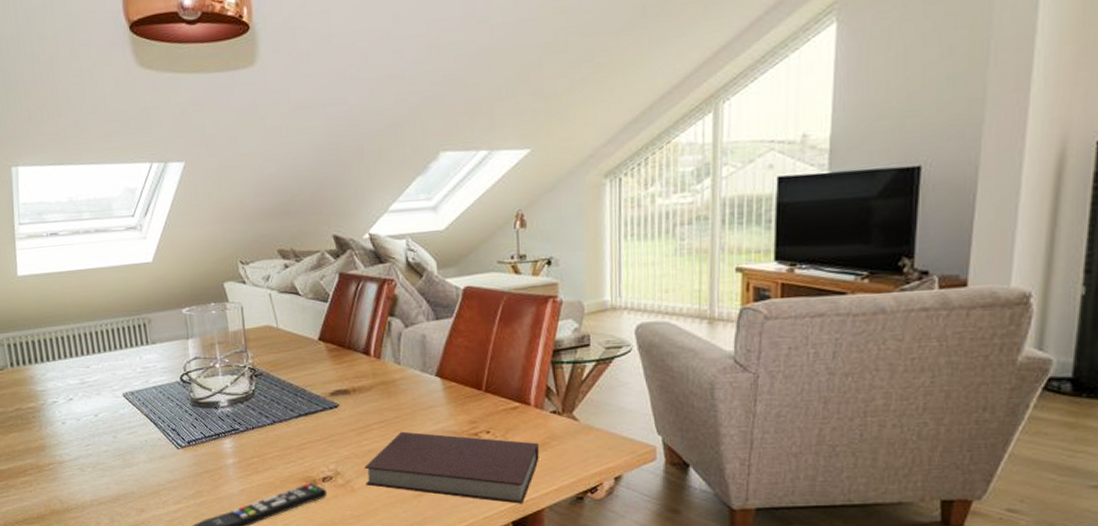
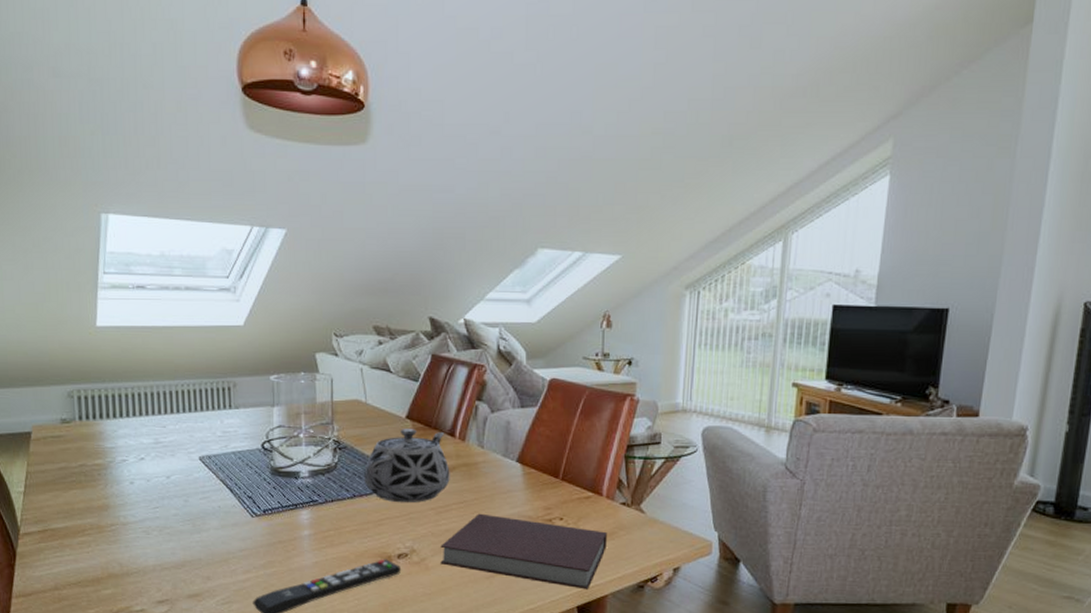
teapot: none [281,350,369,426] -> present [363,429,450,503]

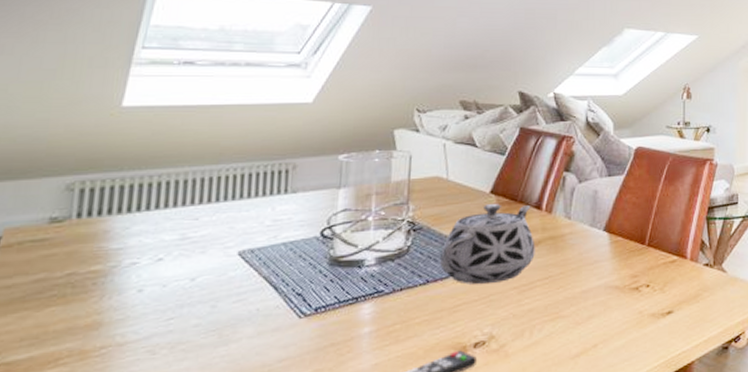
notebook: present [440,513,607,590] -> none [522,288,692,359]

